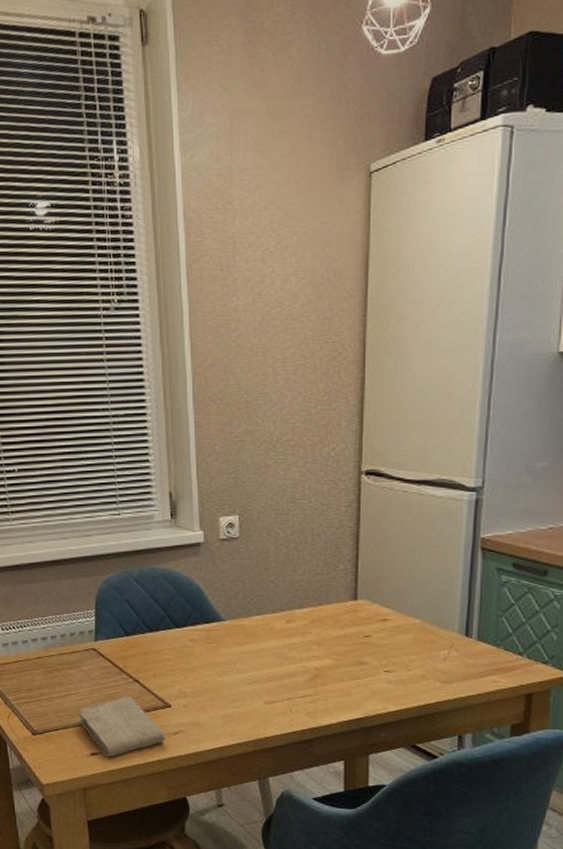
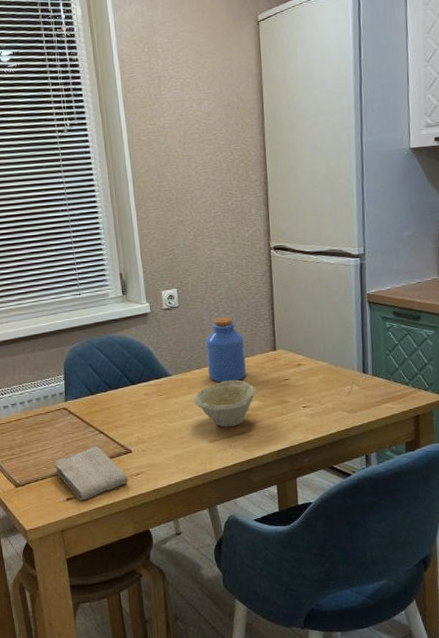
bowl: none [250,631,329,688] -> present [194,380,257,427]
jar: none [269,553,318,634] -> present [205,316,246,383]

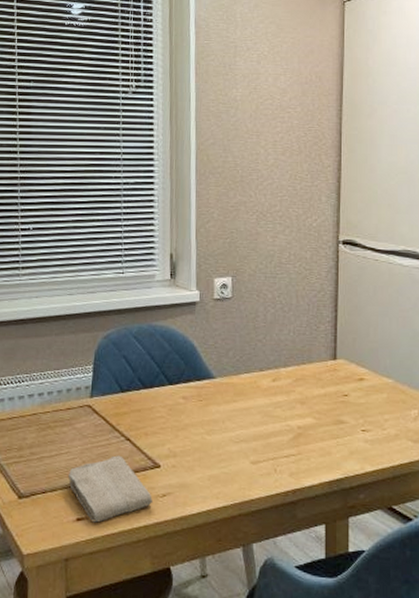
bowl: present [194,380,257,427] -> none [238,389,311,447]
jar: present [205,316,246,383] -> none [257,314,301,392]

